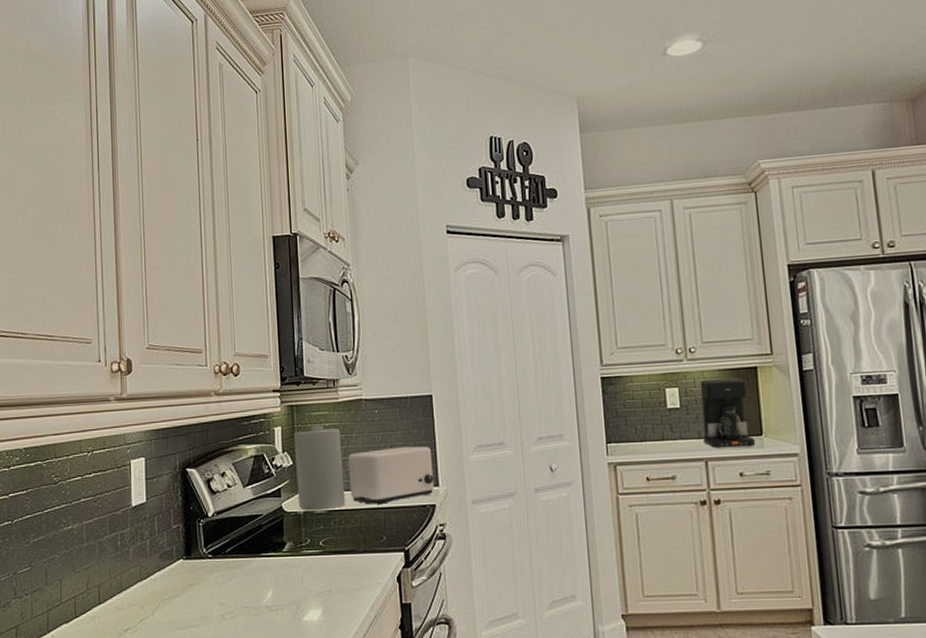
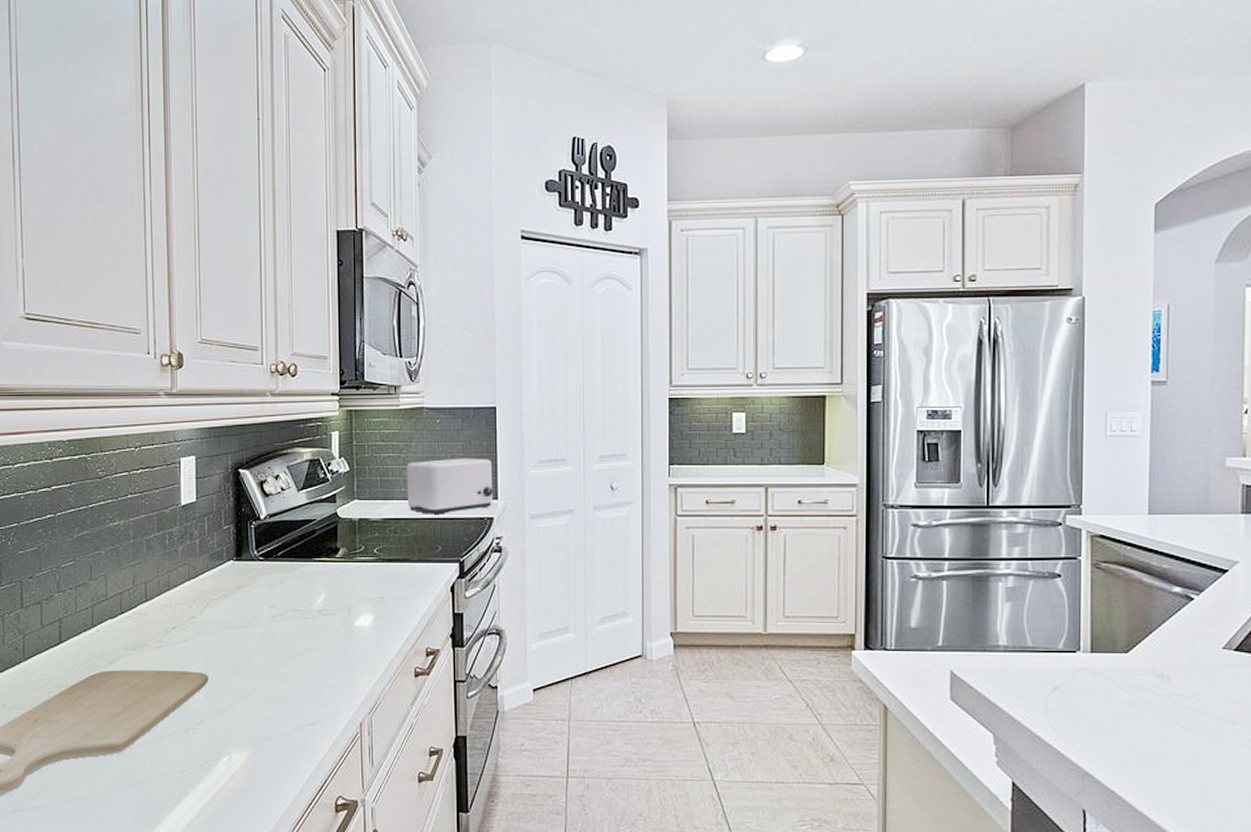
paper towel holder: present [293,425,345,511] -> none [351,432,402,518]
coffee maker: present [700,377,756,449] -> none [766,405,817,475]

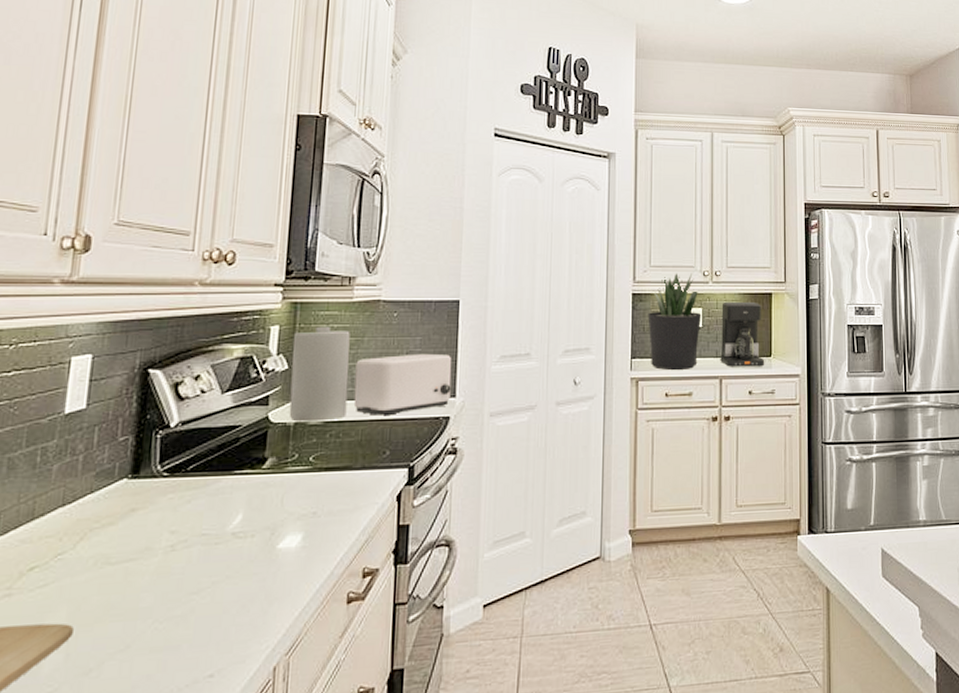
paper towel holder: none [351,432,402,518] -> present [289,326,350,422]
planter: none [686,376,745,477] -> present [648,273,702,370]
coffee maker: none [766,405,817,475] -> present [720,301,765,367]

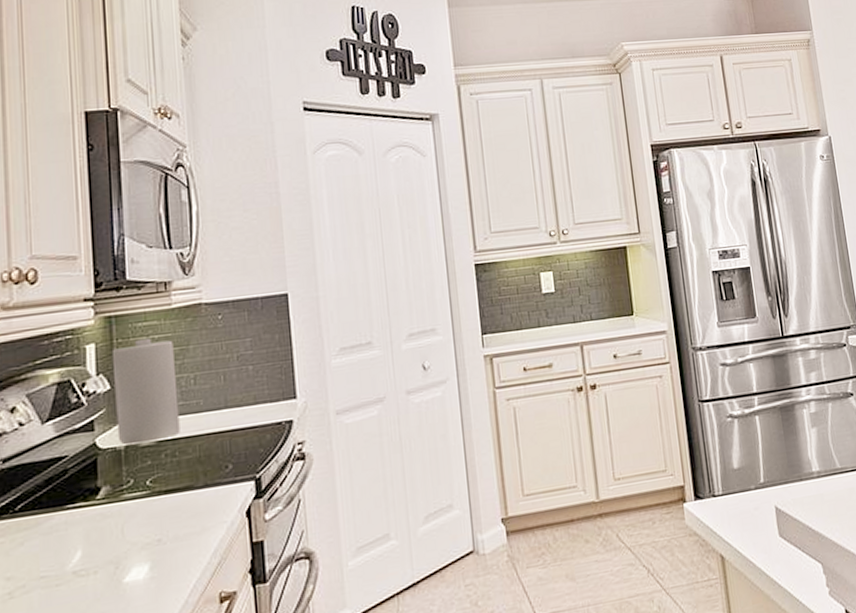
toaster: present [353,353,452,415] -> none [184,353,291,428]
planter: present [648,273,702,370] -> none [494,235,553,343]
coffee maker: present [720,301,765,367] -> none [573,258,628,332]

